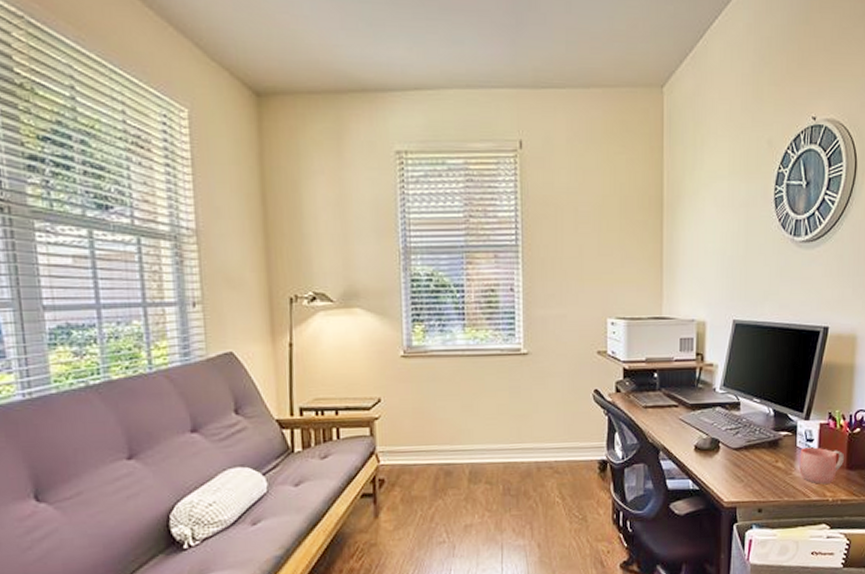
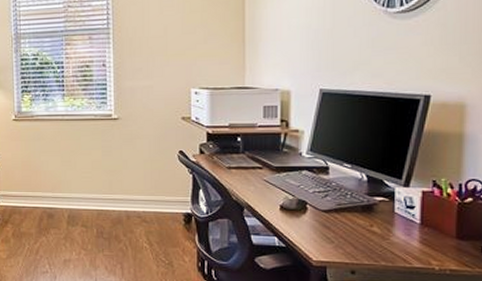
mug: present [799,447,845,484] -> none [398,214,454,252]

